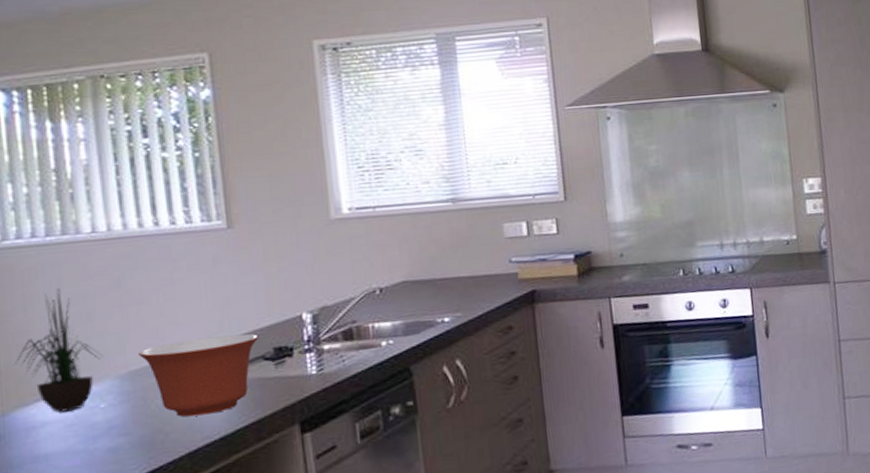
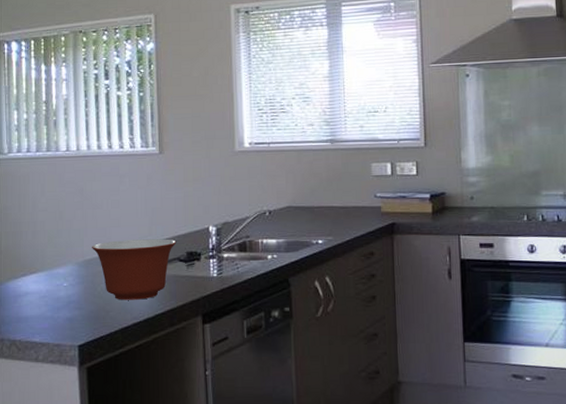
potted plant: present [15,288,101,413] -> none [11,192,67,286]

